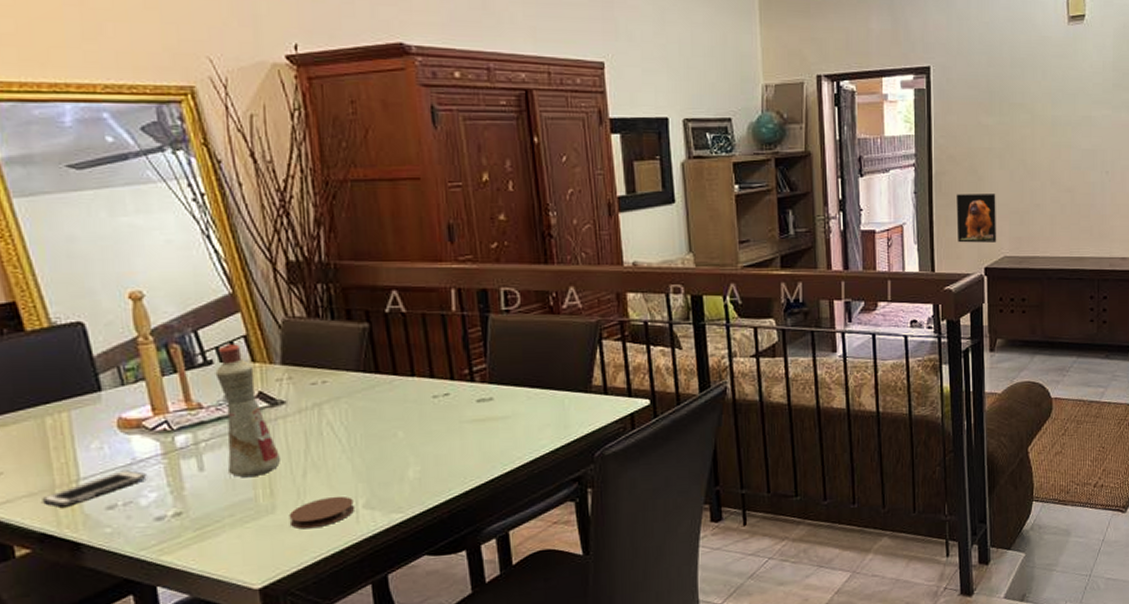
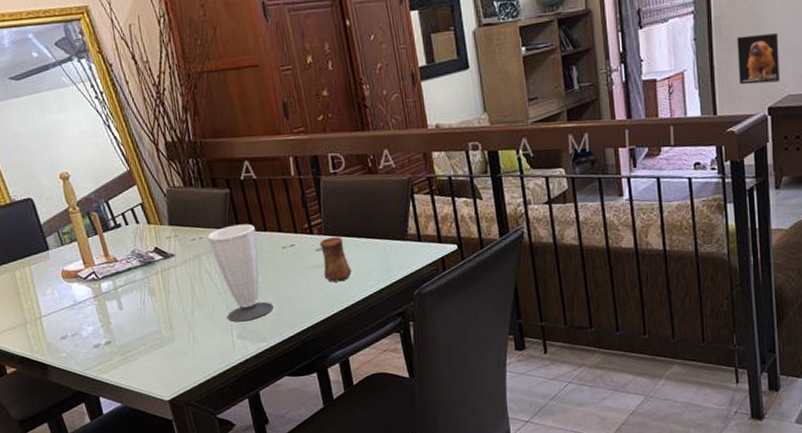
cell phone: present [42,470,147,507] -> none [19,310,85,338]
bottle: present [215,344,282,478] -> none [123,210,175,315]
coaster: present [289,496,356,529] -> none [184,328,232,355]
cup: none [333,366,416,488] -> present [207,224,274,322]
cup: none [481,385,520,440] -> present [319,236,352,282]

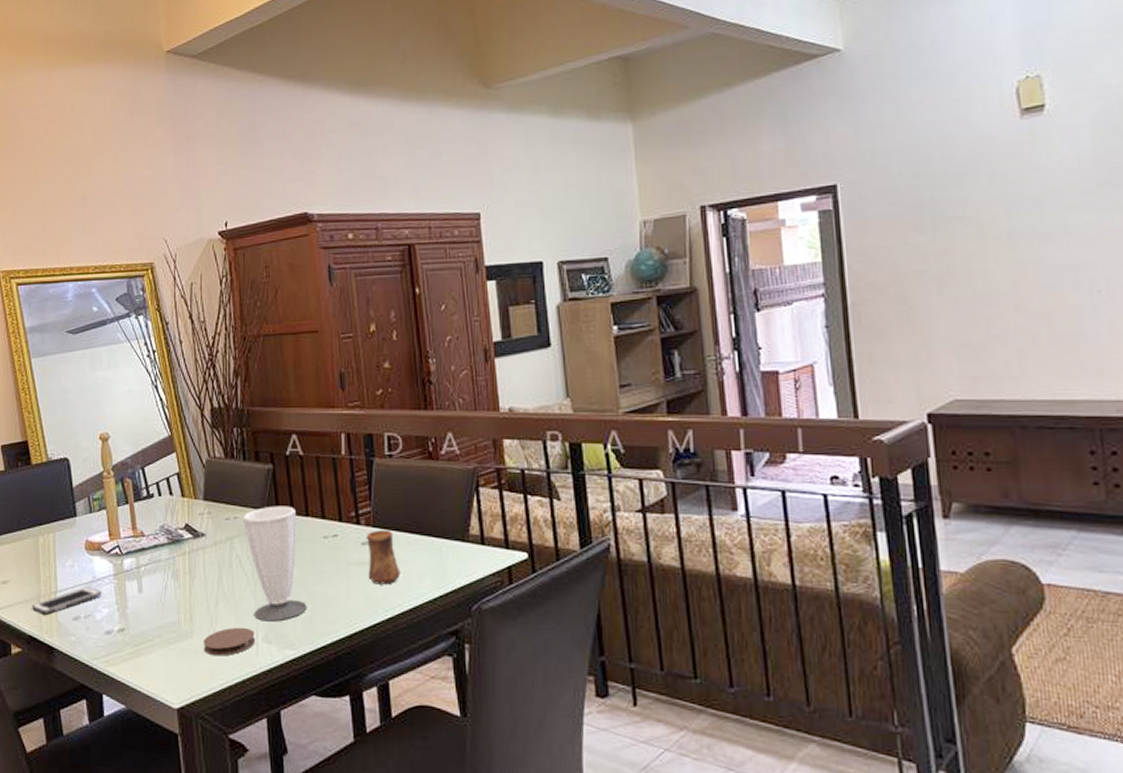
cell phone: none [19,310,85,338] -> present [32,587,102,615]
coaster: none [184,328,232,355] -> present [203,627,256,656]
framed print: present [737,33,781,85] -> none [881,324,942,384]

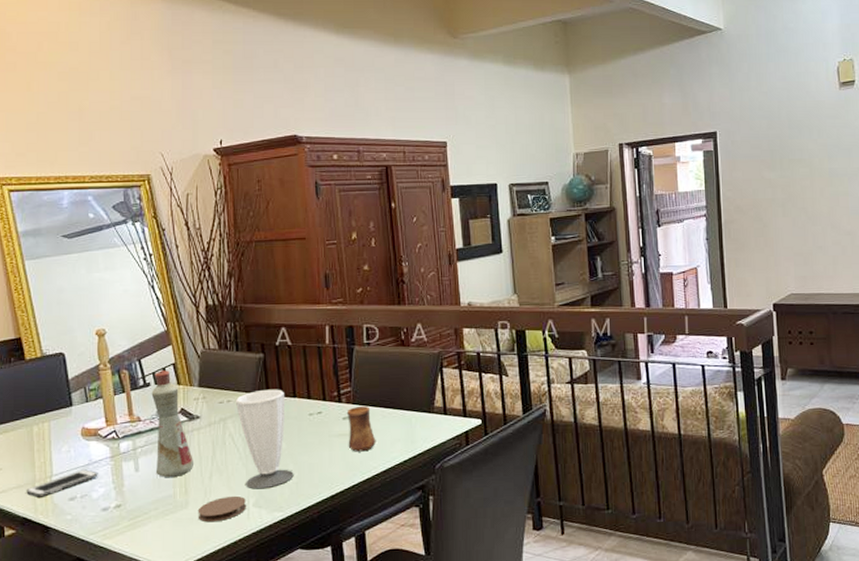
bottle: none [155,480,200,602] -> present [151,370,195,478]

